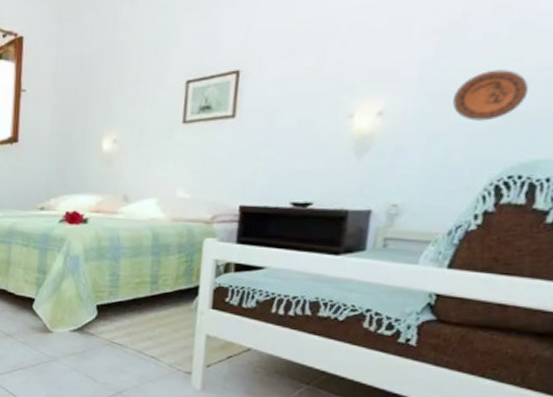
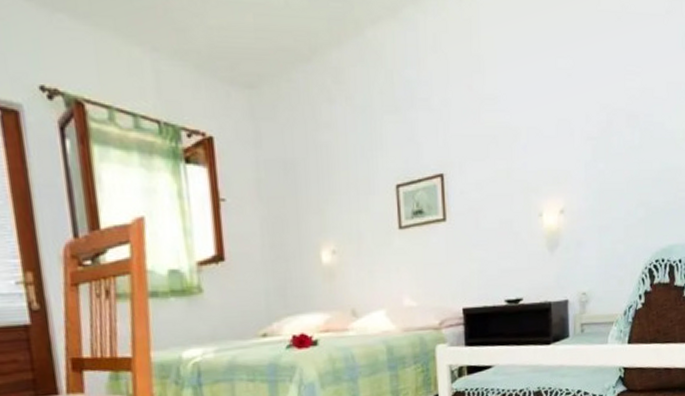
decorative plate: present [452,70,529,121] -> none [611,171,658,215]

